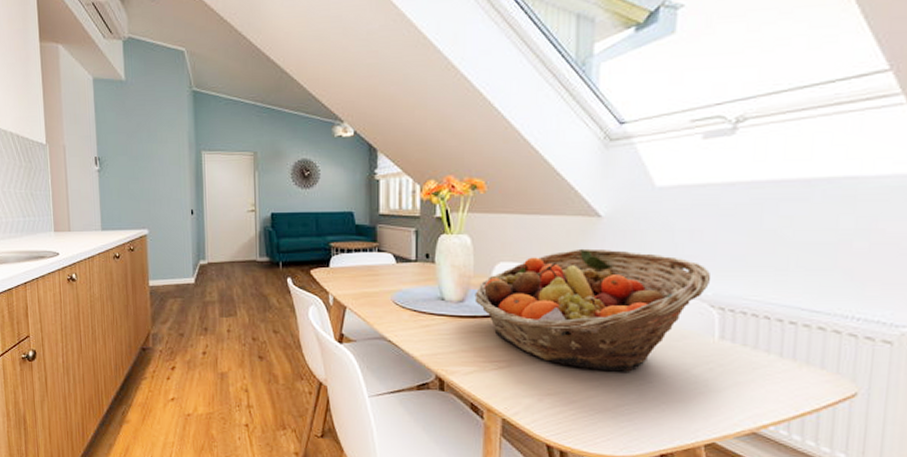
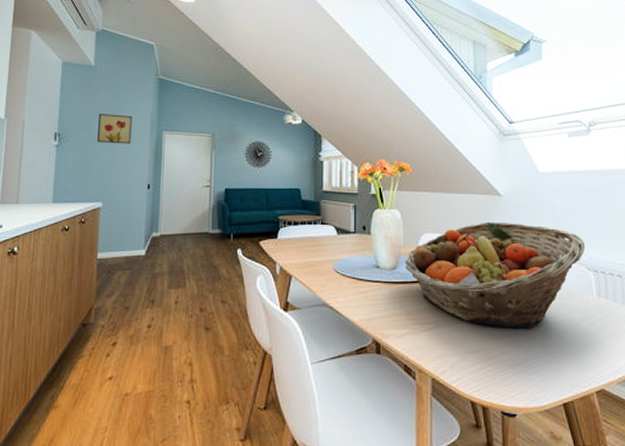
wall art: none [136,134,170,167] -> present [96,114,132,144]

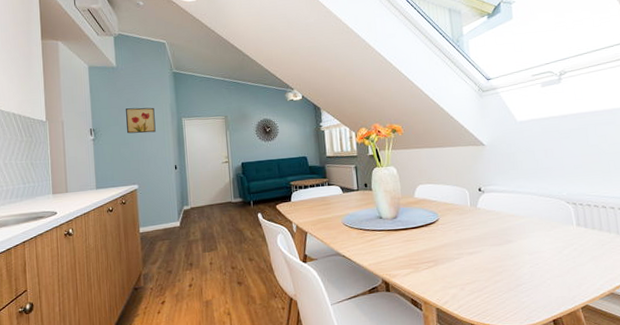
fruit basket: present [405,221,586,329] -> none [404,168,564,260]

